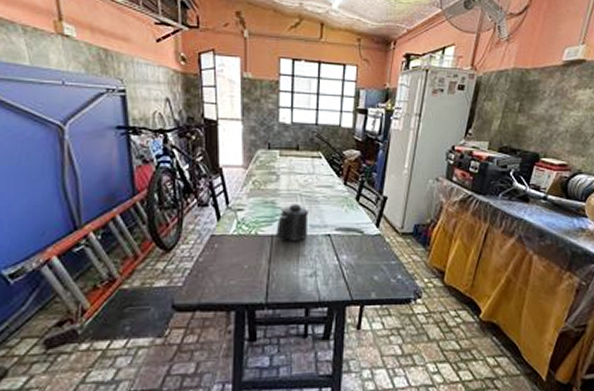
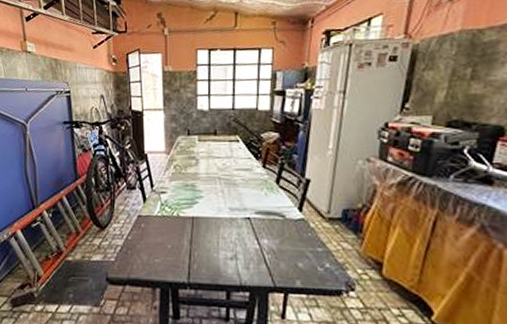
mug: present [276,204,309,241] -> none [196,187,228,223]

